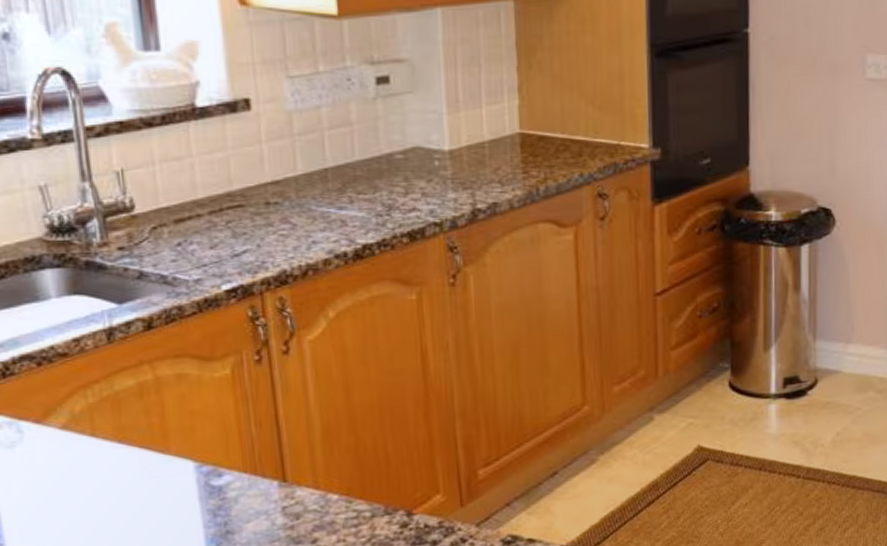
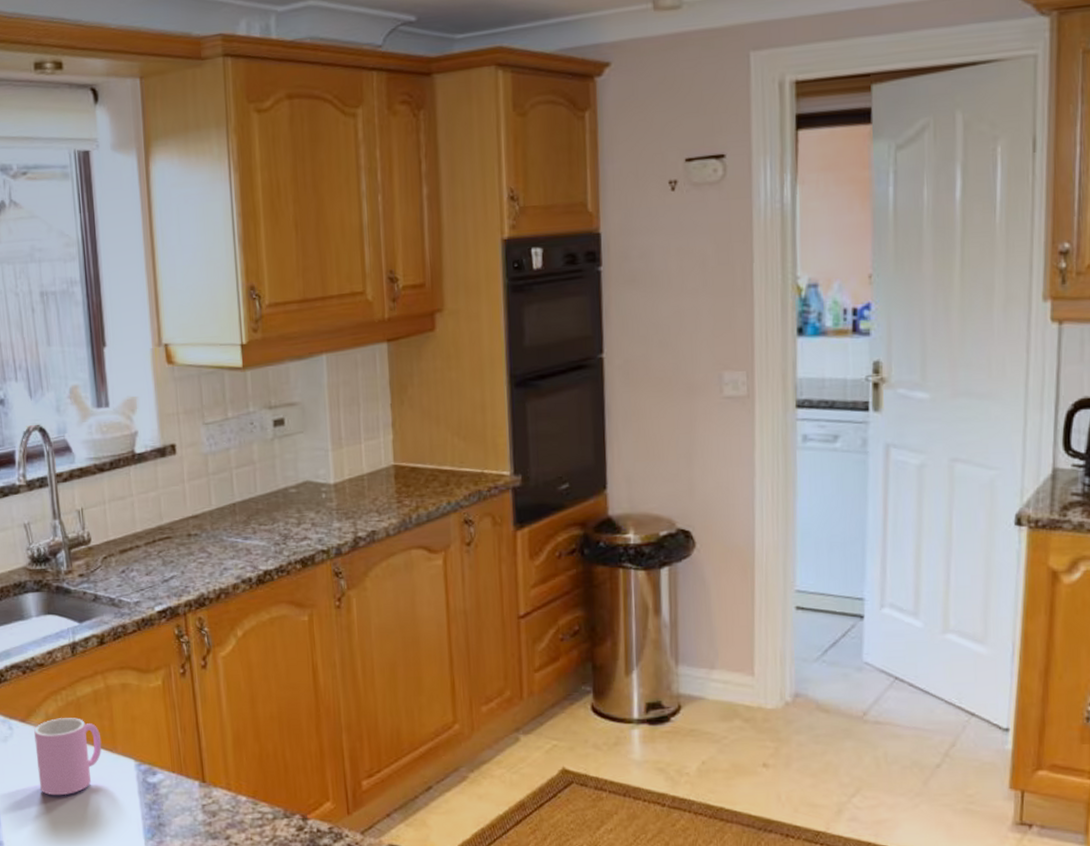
cup: none [54,415,150,508] -> present [34,718,102,796]

